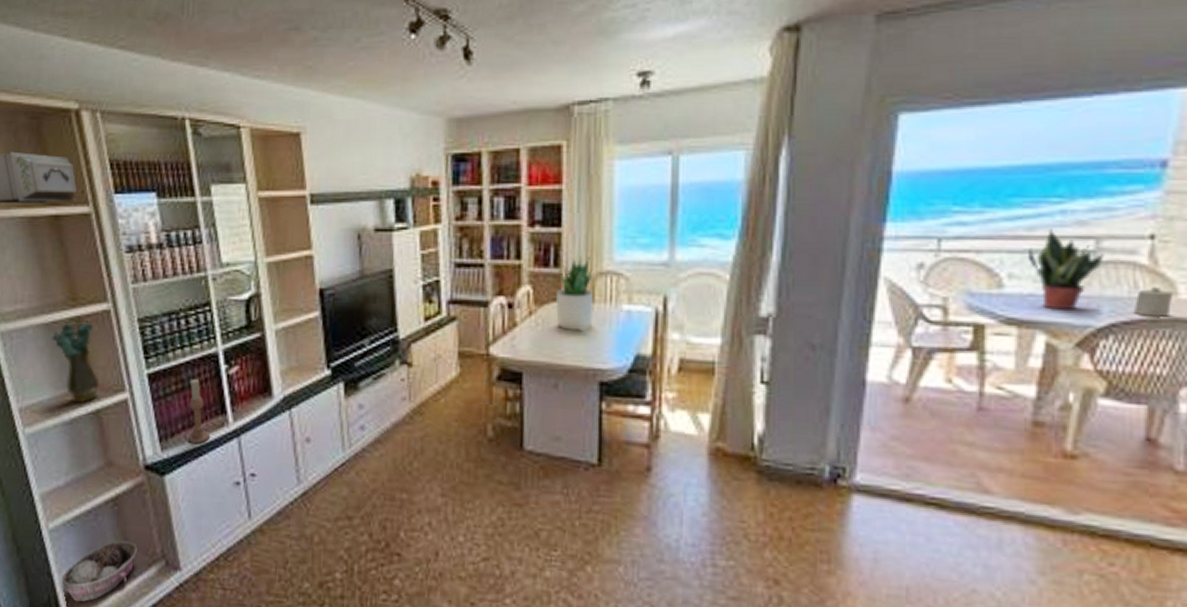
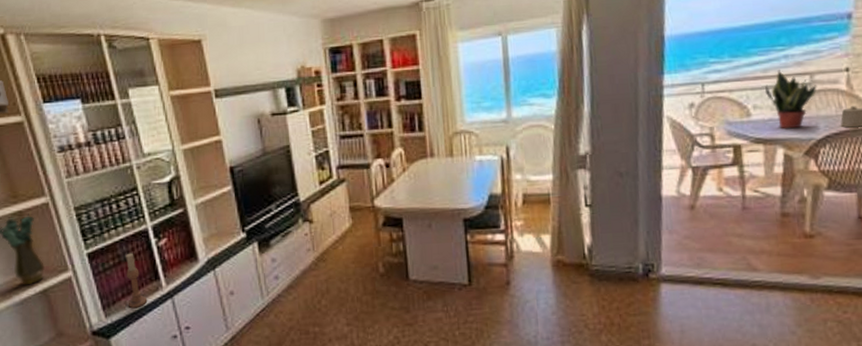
planter: present [555,255,595,331] -> none [422,120,454,181]

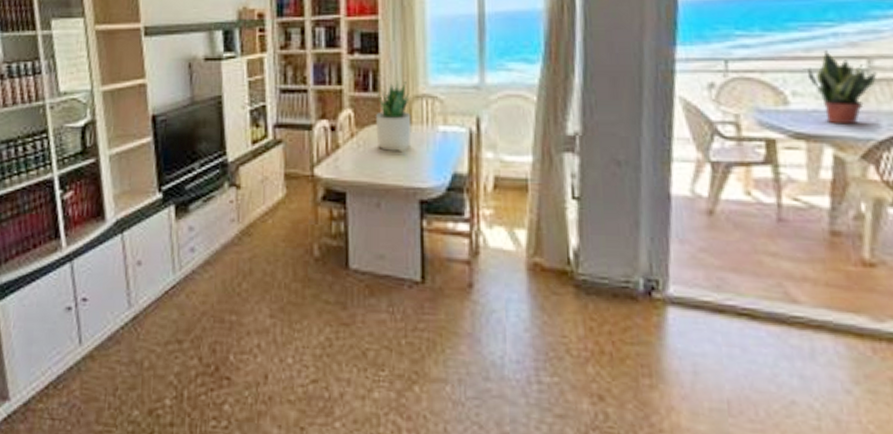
candlestick: present [126,253,147,309] -> none [22,204,43,270]
planter: none [422,120,454,181] -> present [375,80,412,151]

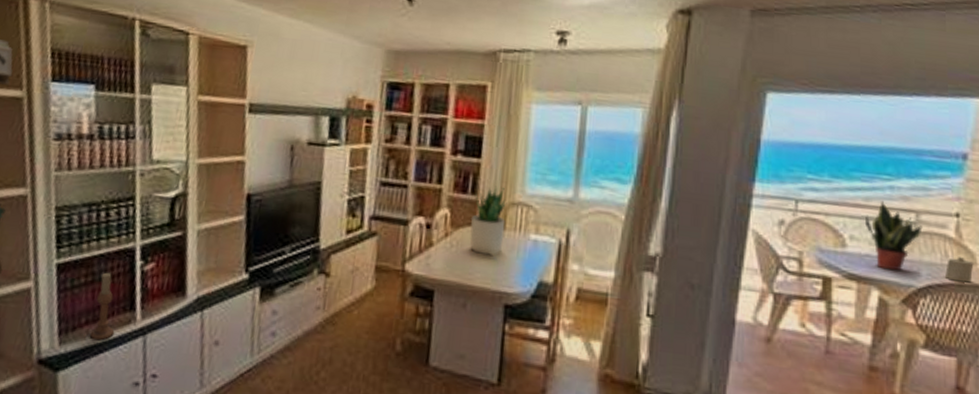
candlestick: none [22,204,43,270] -> present [90,272,114,341]

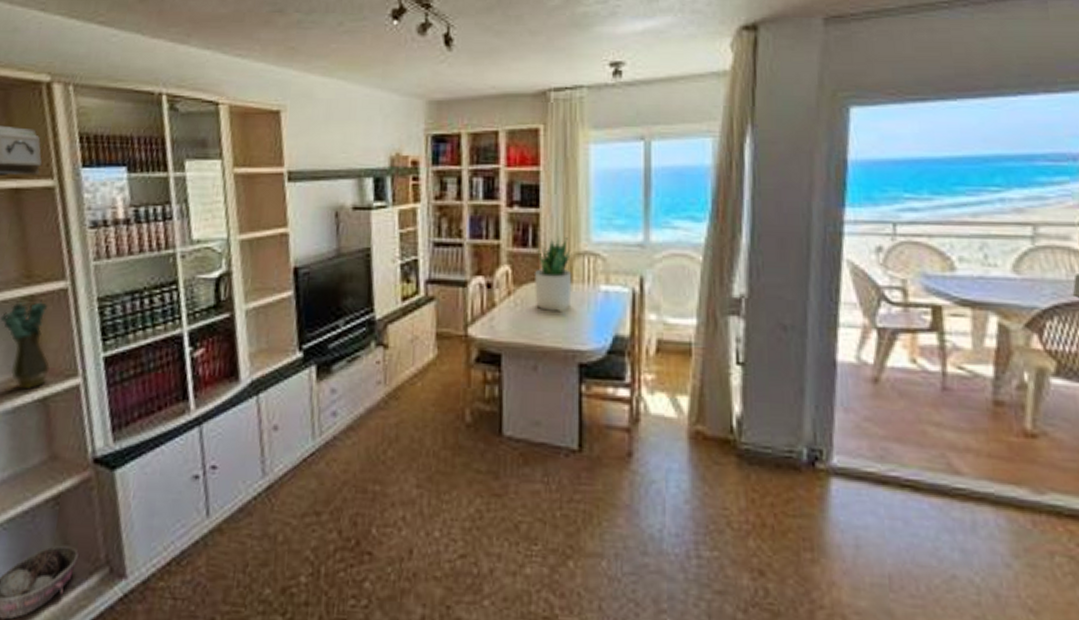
candlestick: present [90,272,114,341] -> none [145,362,168,435]
potted plant: present [864,201,923,272] -> none [974,216,1042,293]

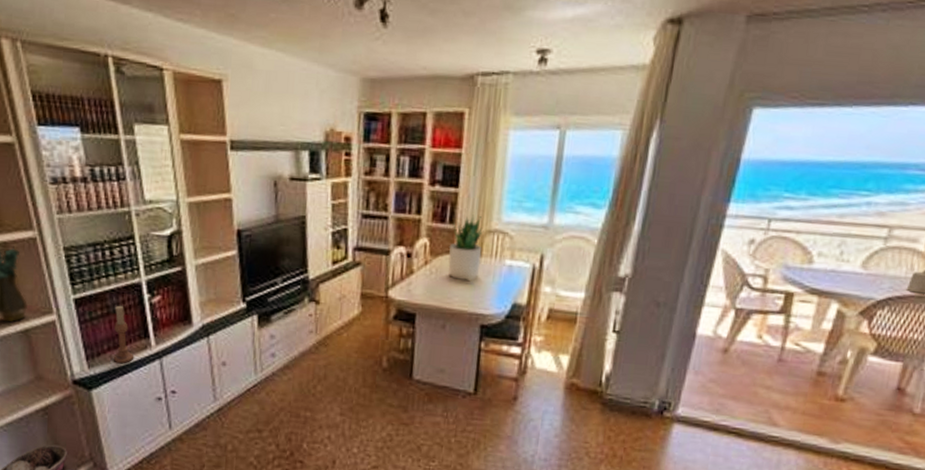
candlestick: none [145,362,168,435] -> present [114,305,133,364]

